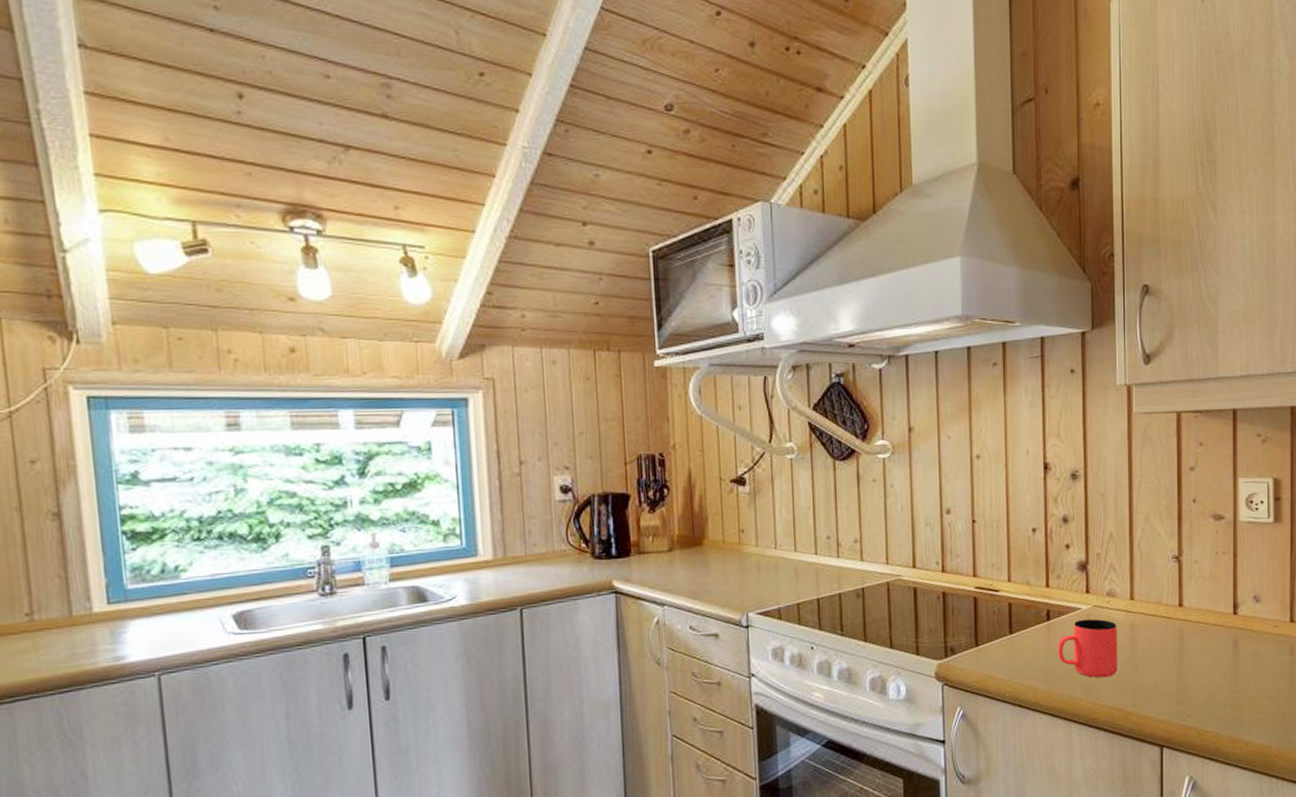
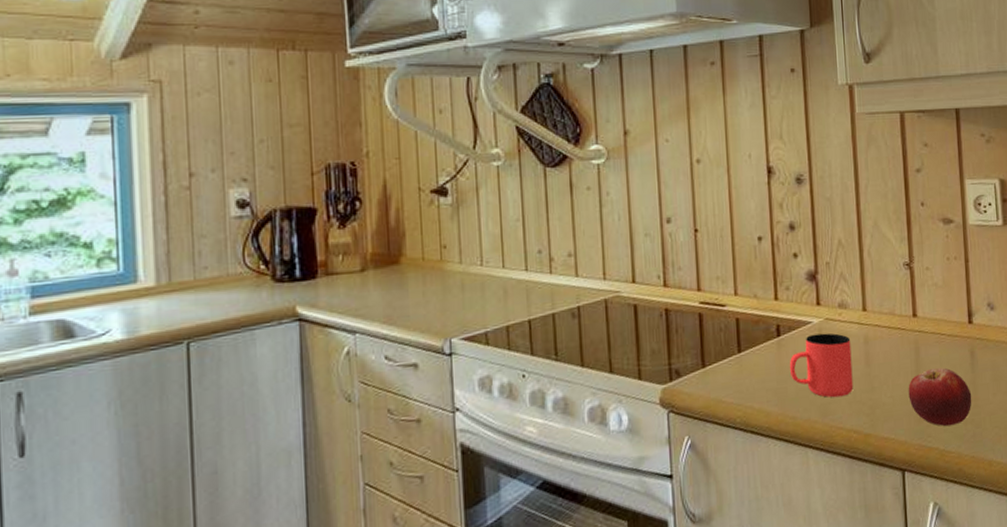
fruit: none [1170,654,1232,709] -> present [908,367,972,427]

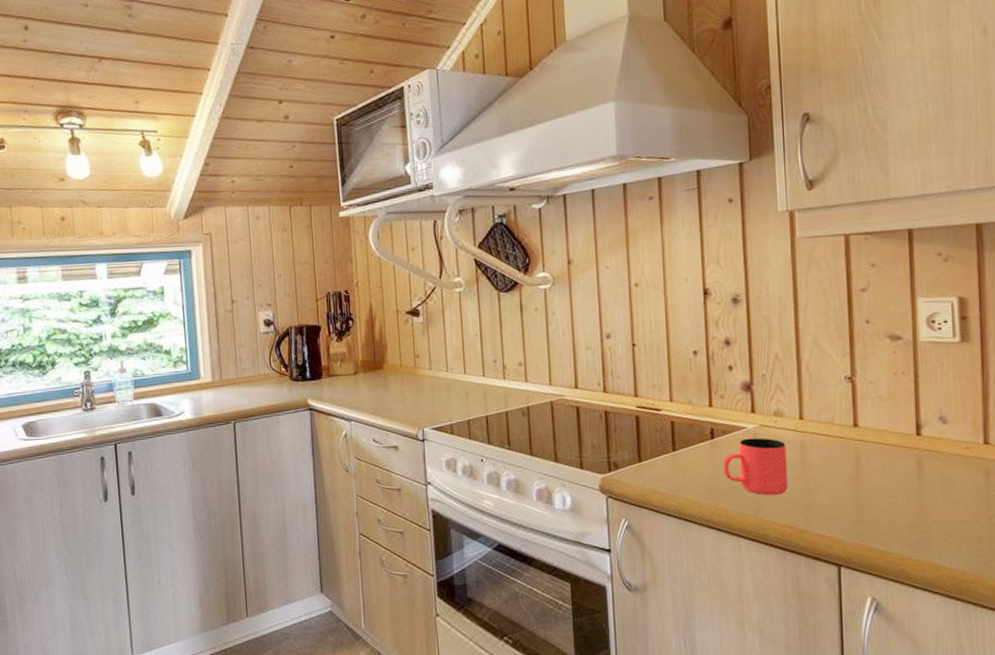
fruit: present [908,367,972,427] -> none [846,475,918,530]

